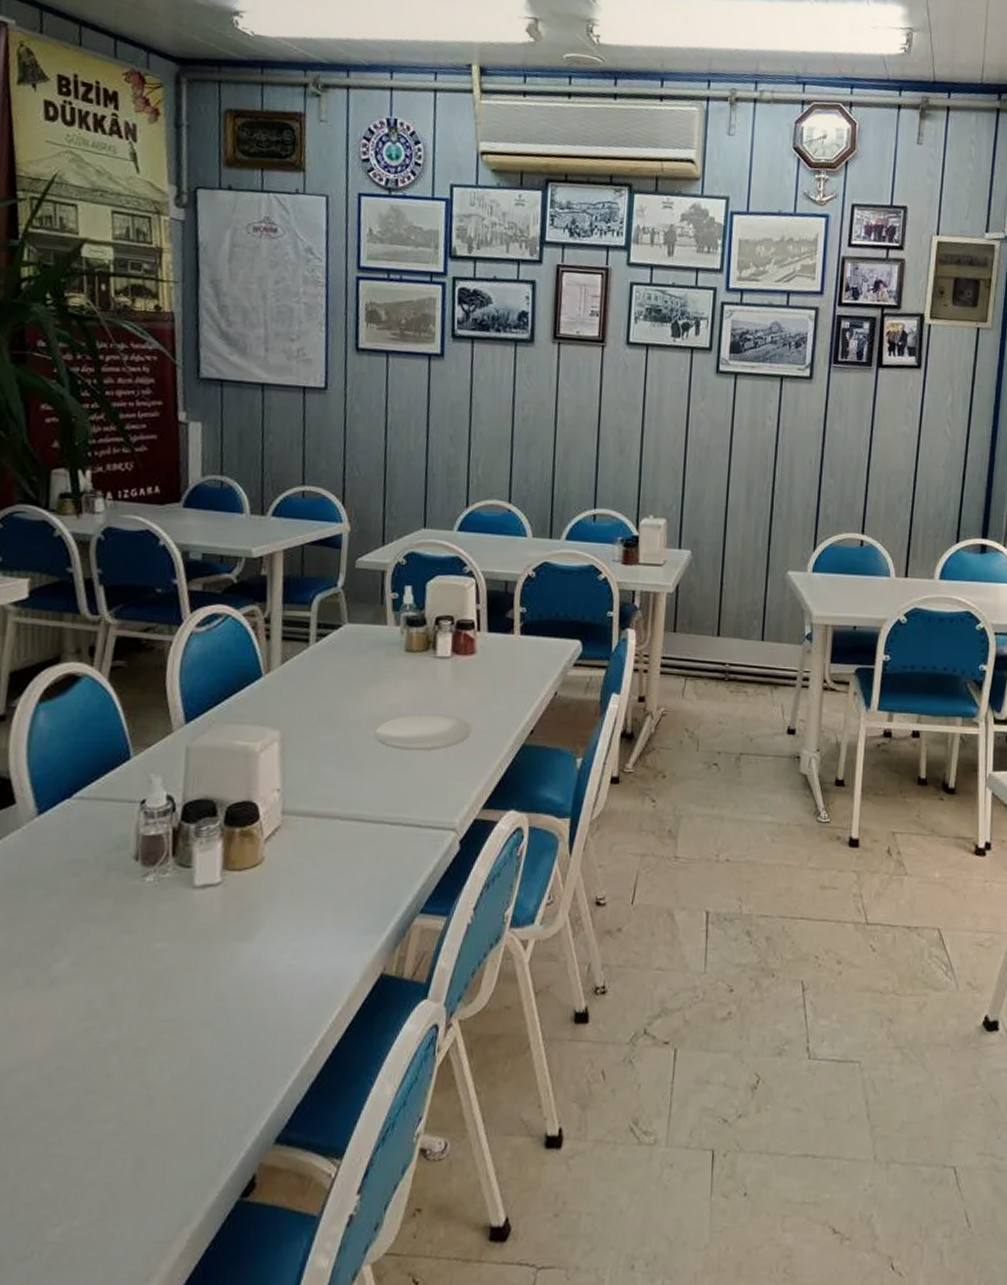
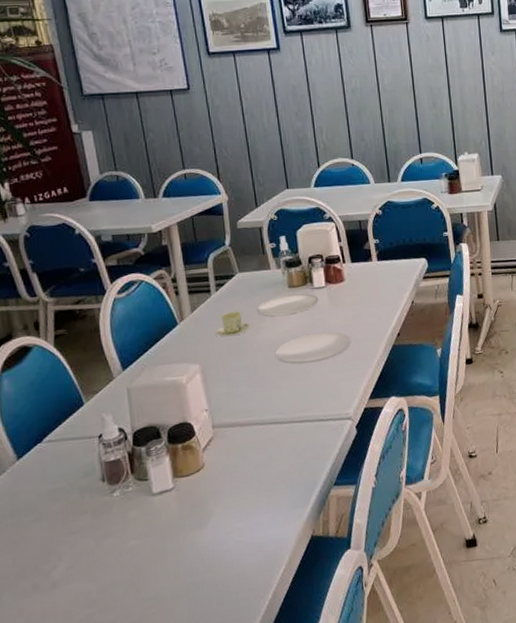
cup and saucer: none [307,670,351,702] -> present [216,310,251,337]
plate: none [360,659,440,686] -> present [256,293,319,317]

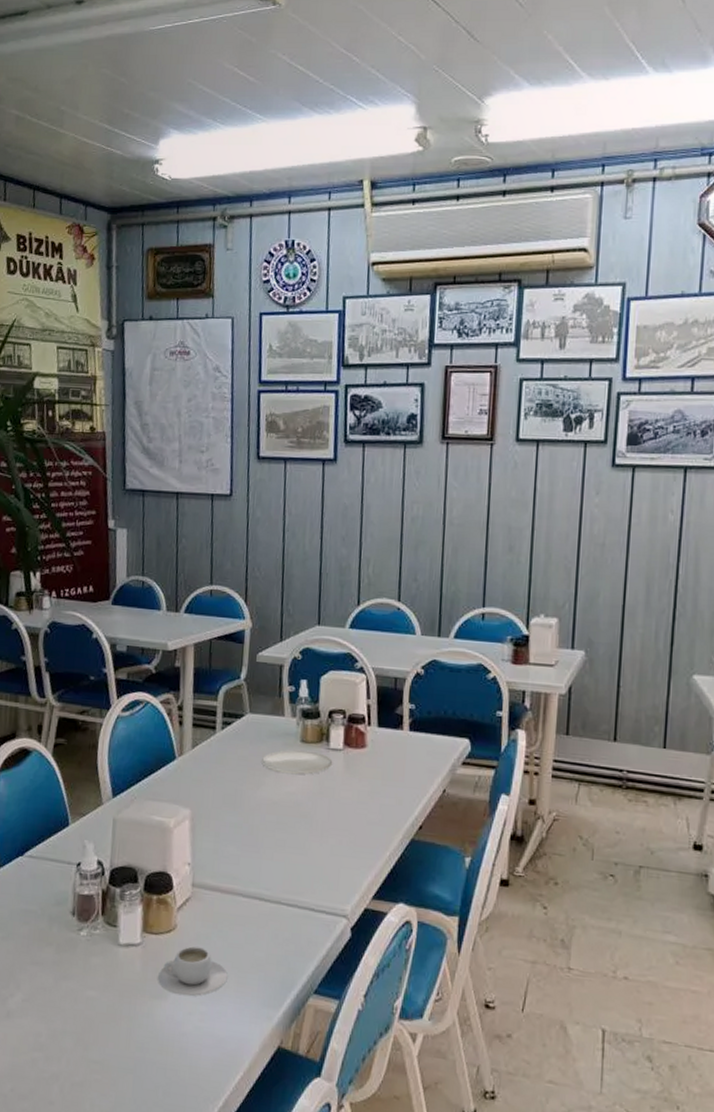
teacup: none [194,476,258,521] -> present [157,946,228,997]
cup and saucer: present [216,310,251,337] -> none [214,756,252,785]
plate: present [274,331,352,364] -> none [272,802,363,838]

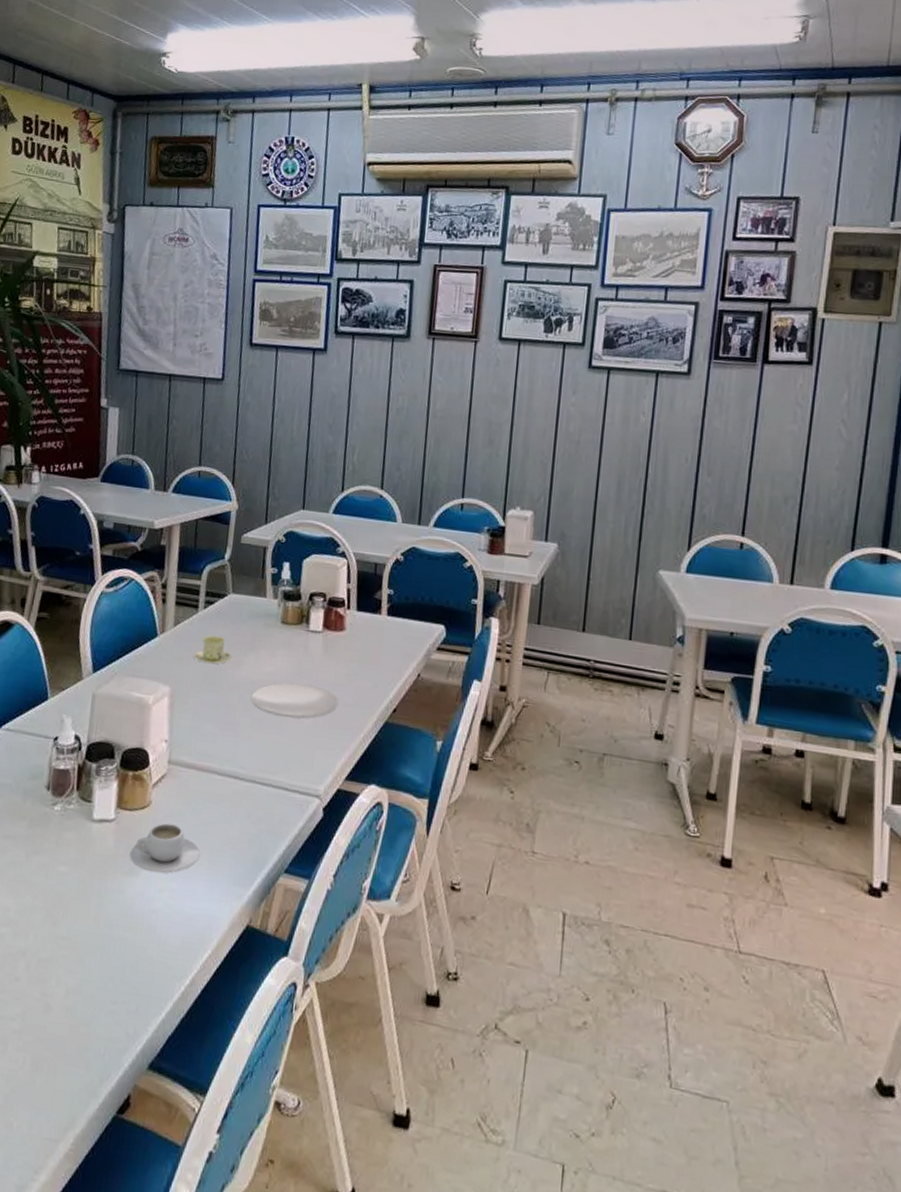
cup and saucer: none [214,756,252,785] -> present [194,635,232,664]
plate: present [260,749,333,775] -> none [241,630,312,656]
plate: none [272,802,363,838] -> present [250,682,339,719]

